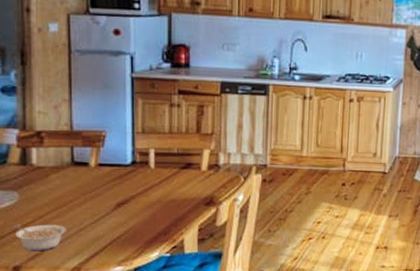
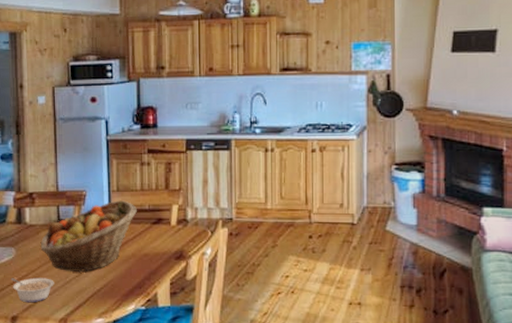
fruit basket: none [50,143,164,218] -> present [40,200,137,272]

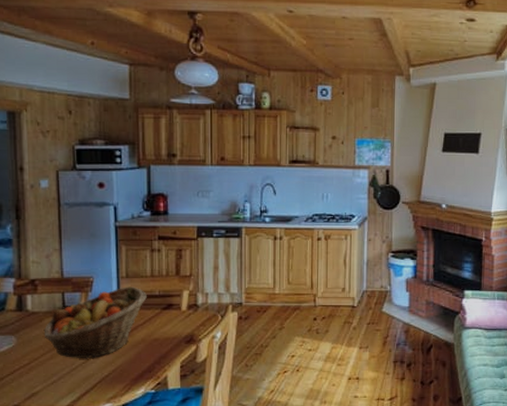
legume: present [10,277,54,303] -> none [11,365,59,392]

